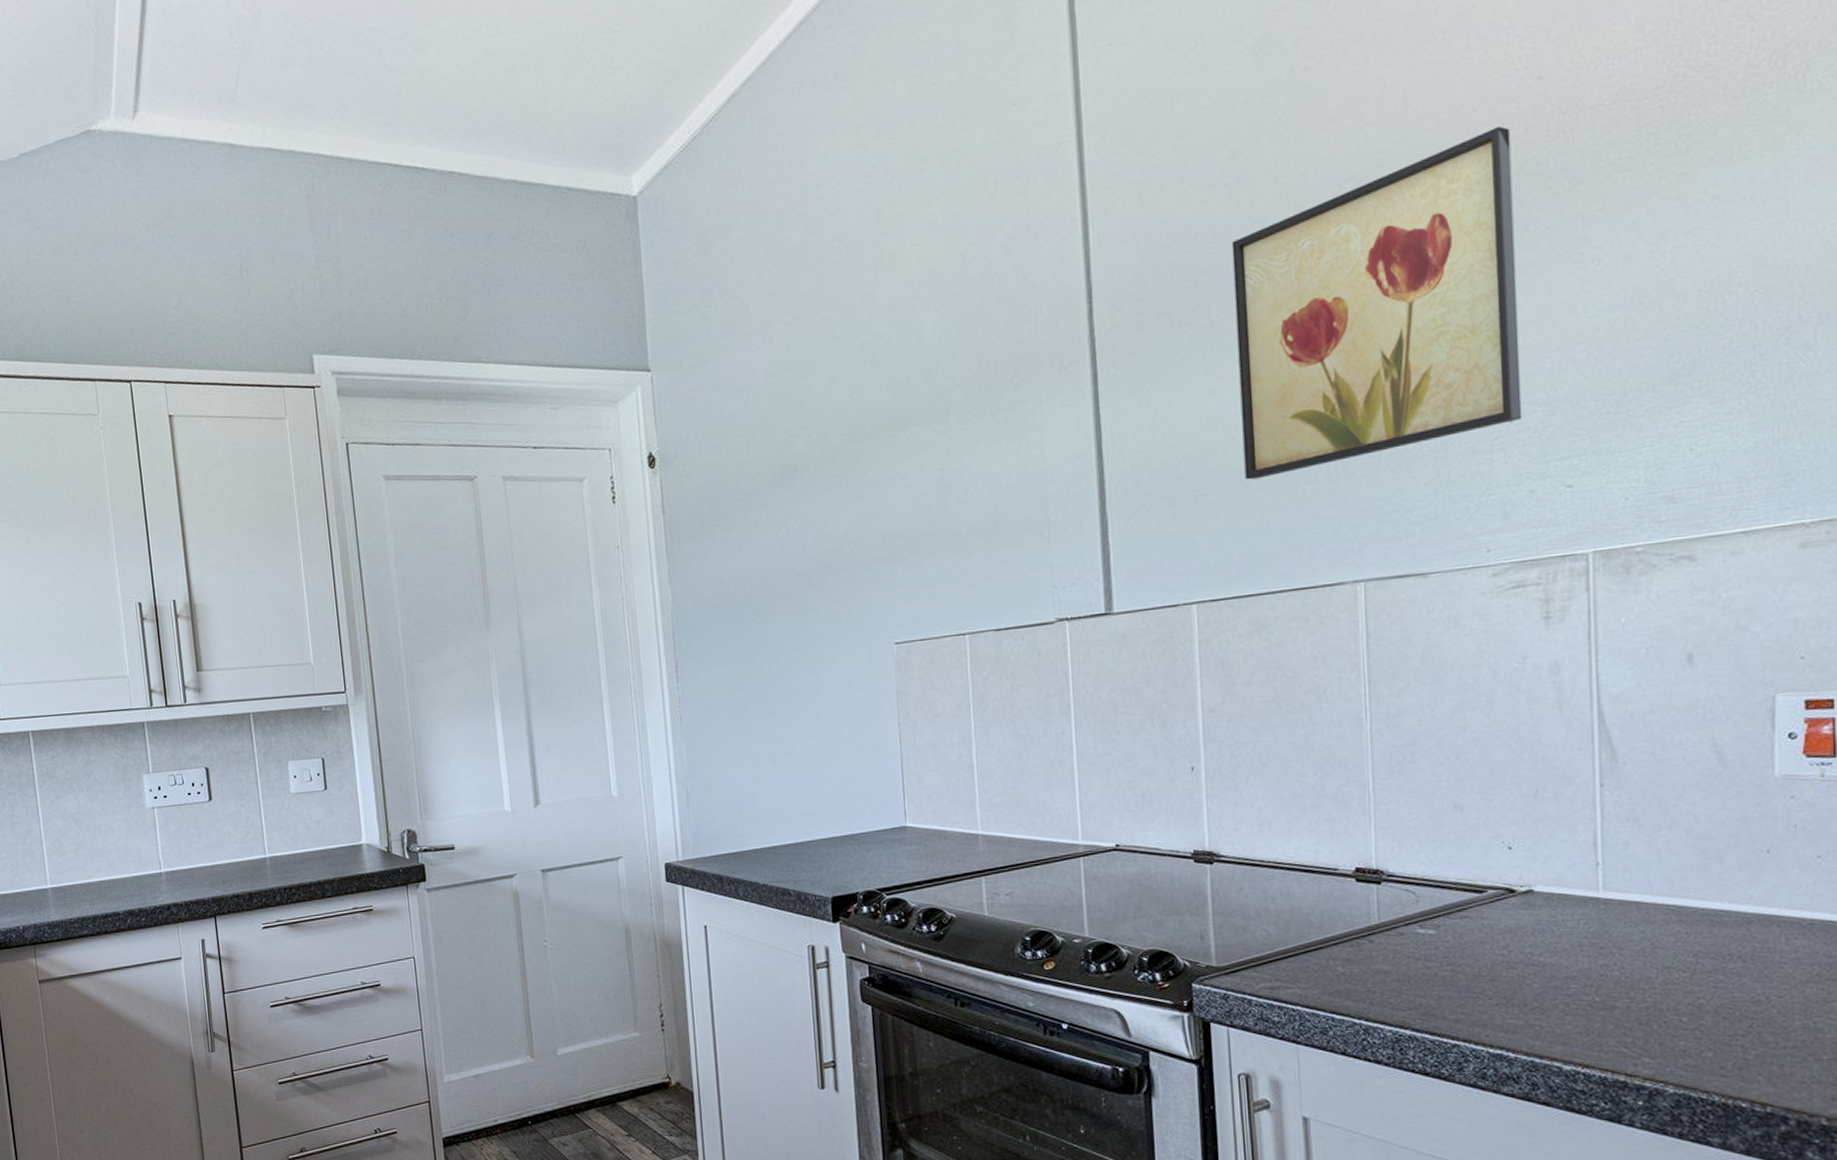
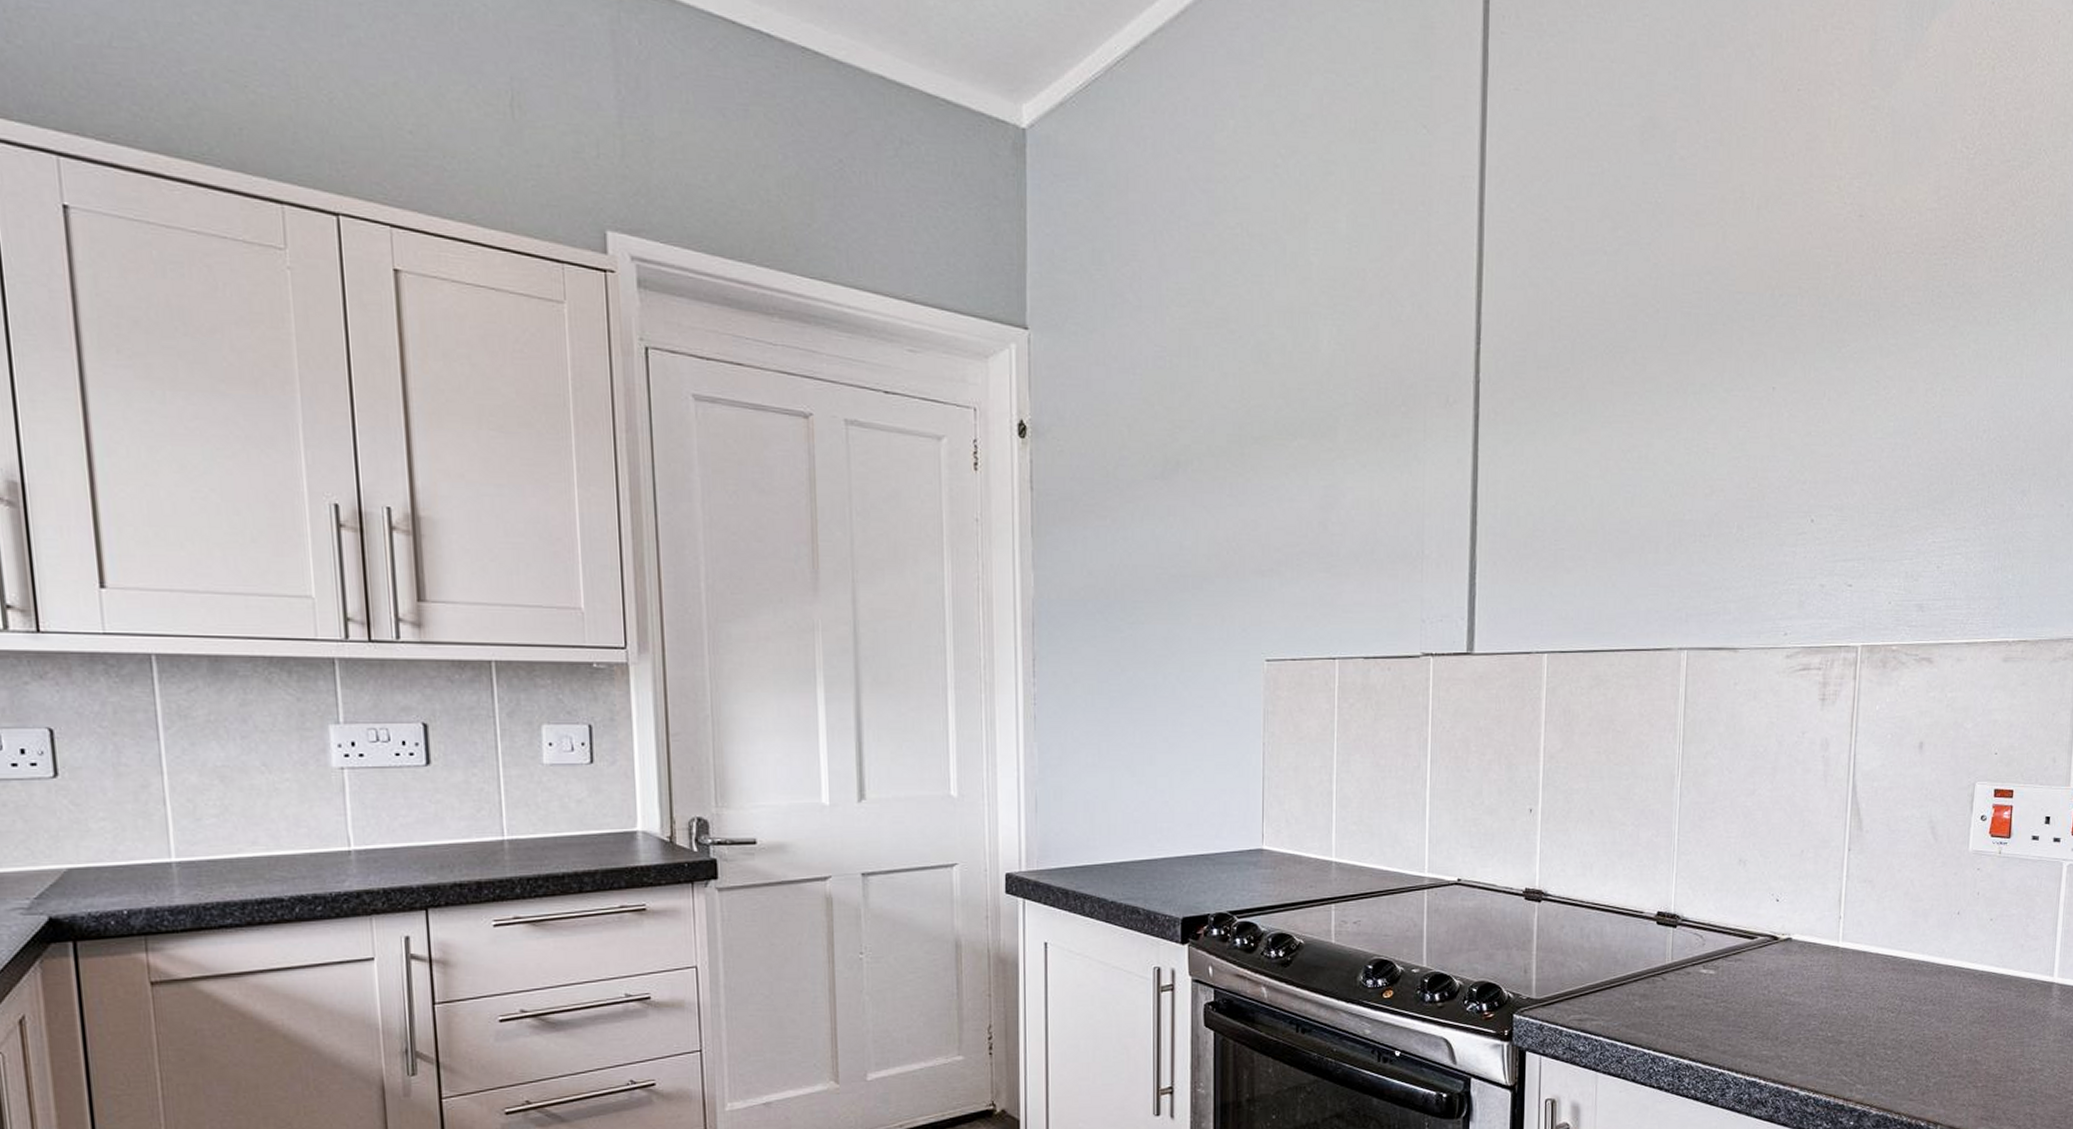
wall art: present [1231,126,1522,480] -> none [1599,251,1835,542]

